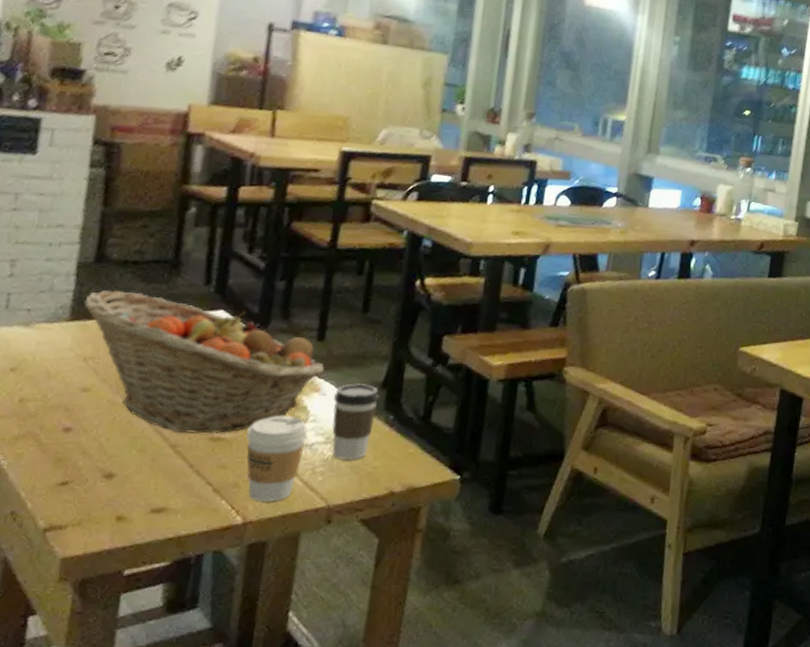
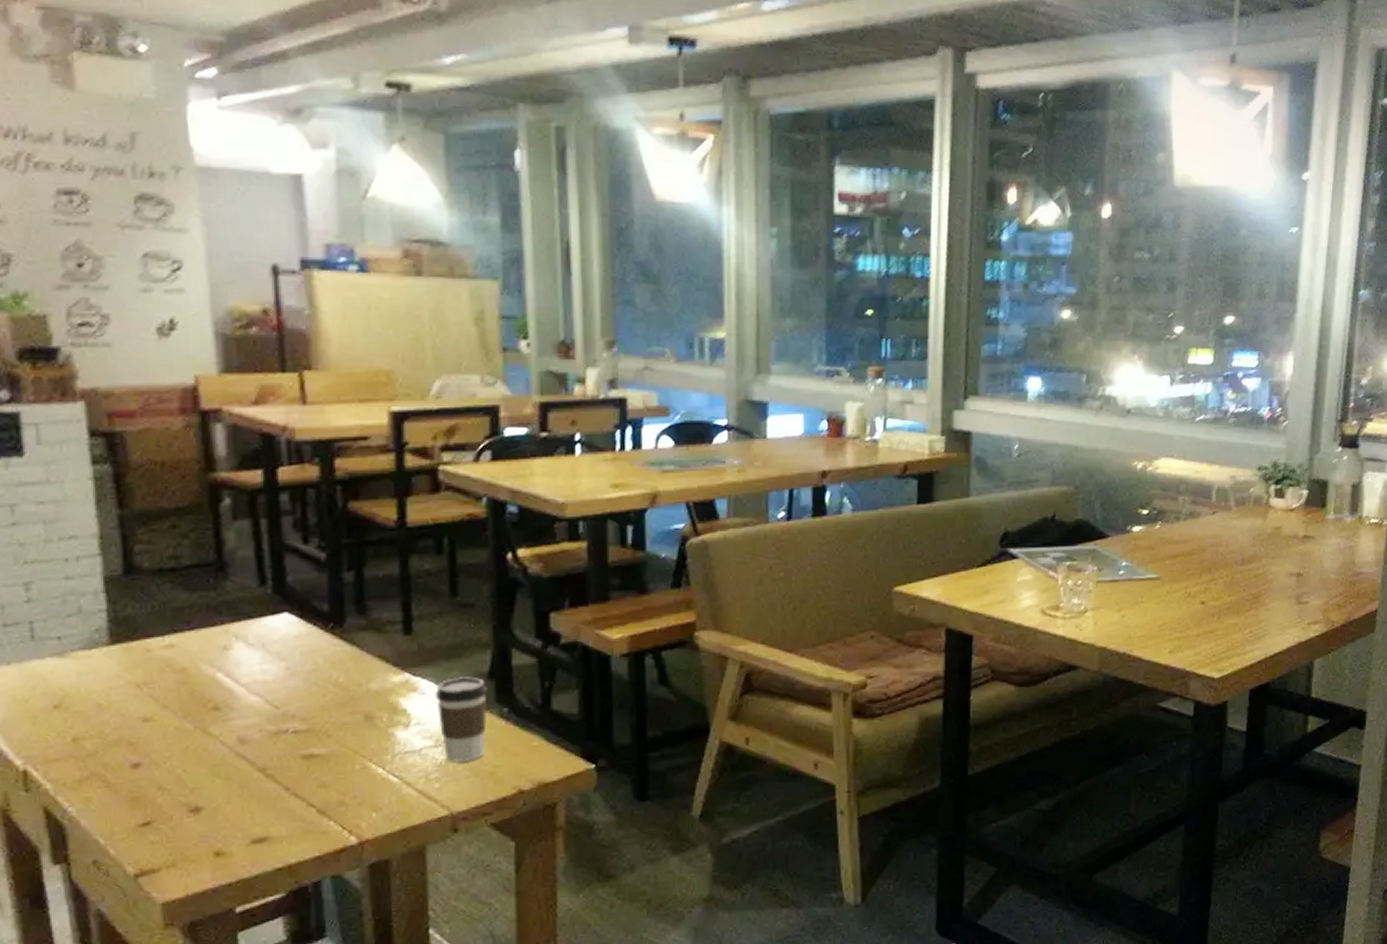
fruit basket: present [84,290,325,434] -> none [122,603,419,754]
coffee cup: present [246,415,308,502] -> none [343,721,412,818]

